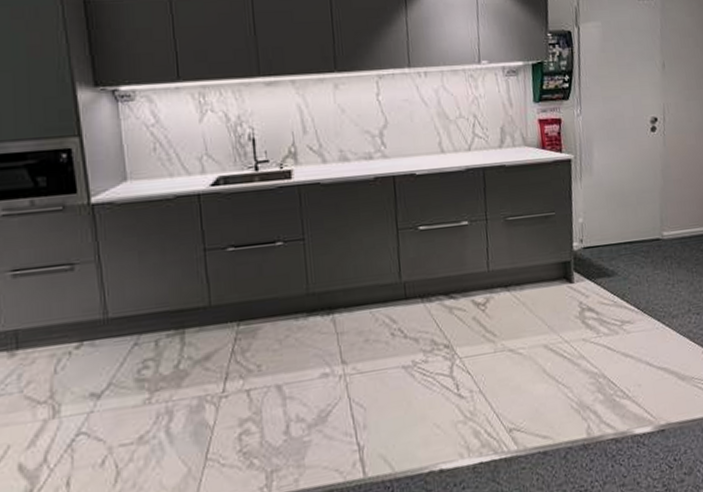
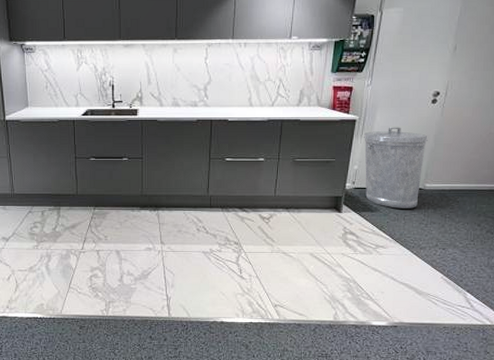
trash can: none [583,163,659,269] -> present [364,127,428,209]

